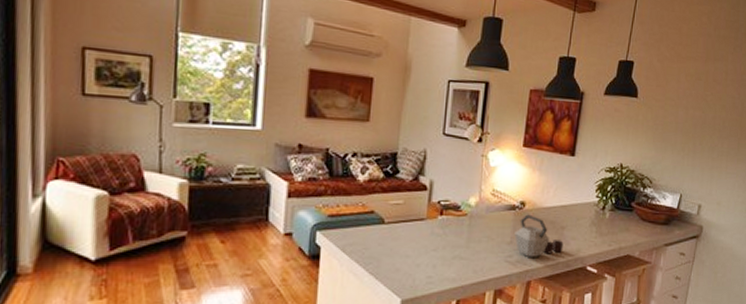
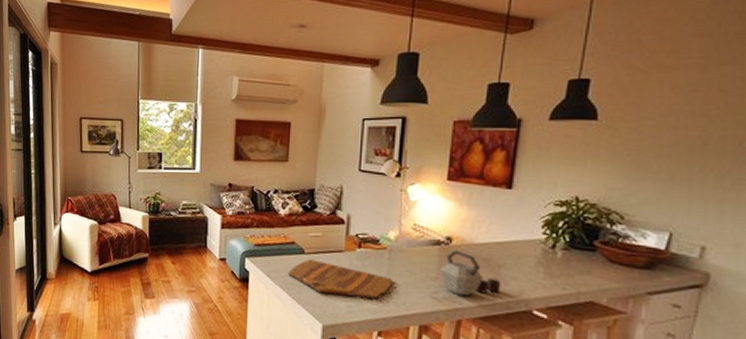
cutting board: none [365,230,471,266] -> present [287,259,392,299]

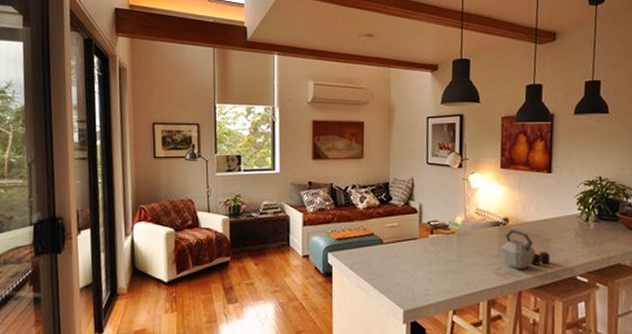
cutting board: present [287,259,392,299] -> none [369,249,462,280]

